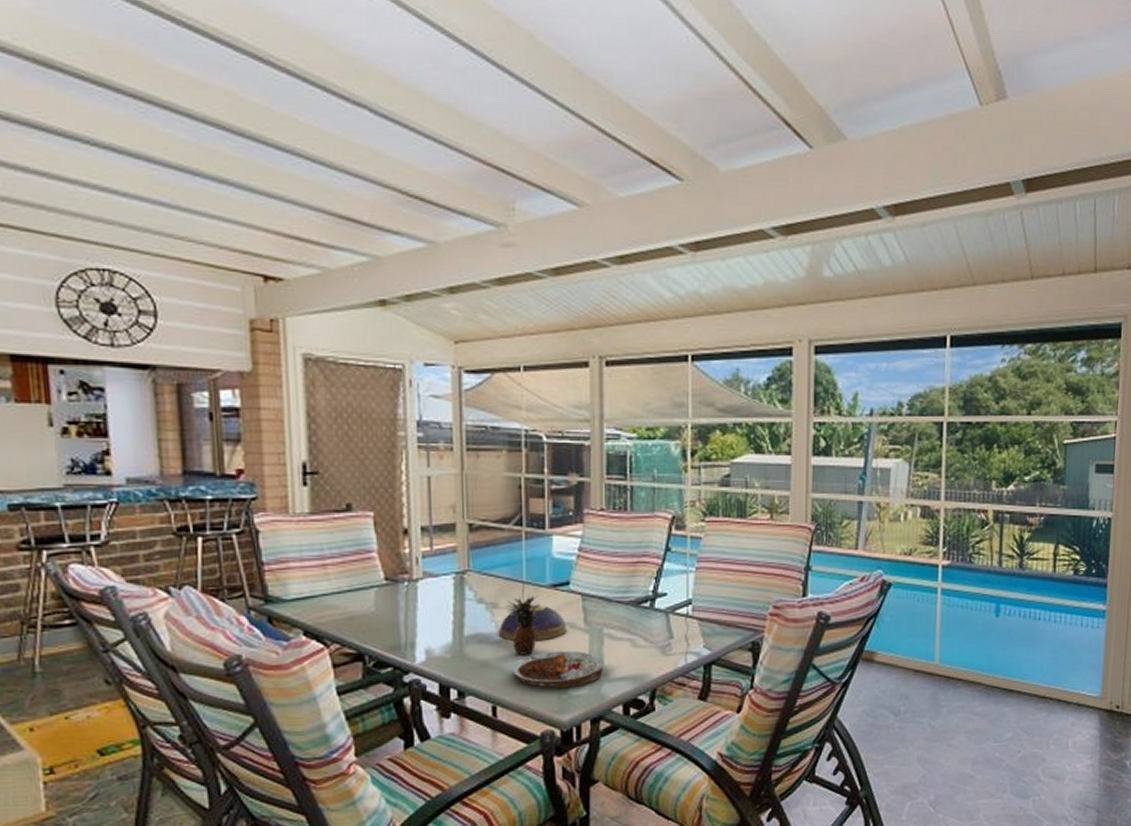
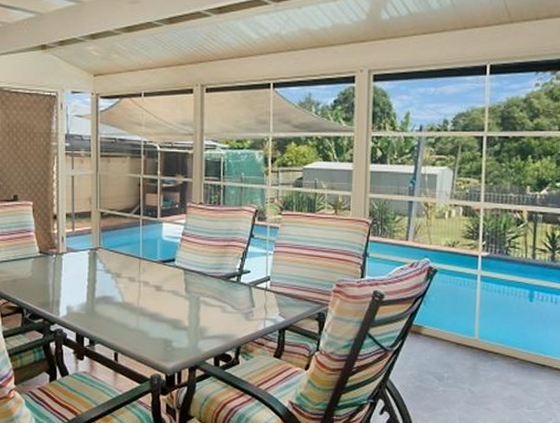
decorative bowl: present [498,604,566,641] -> none [120,276,172,304]
fruit: present [505,594,540,655] -> none [126,267,152,315]
plate: present [511,650,603,689] -> none [130,312,200,342]

